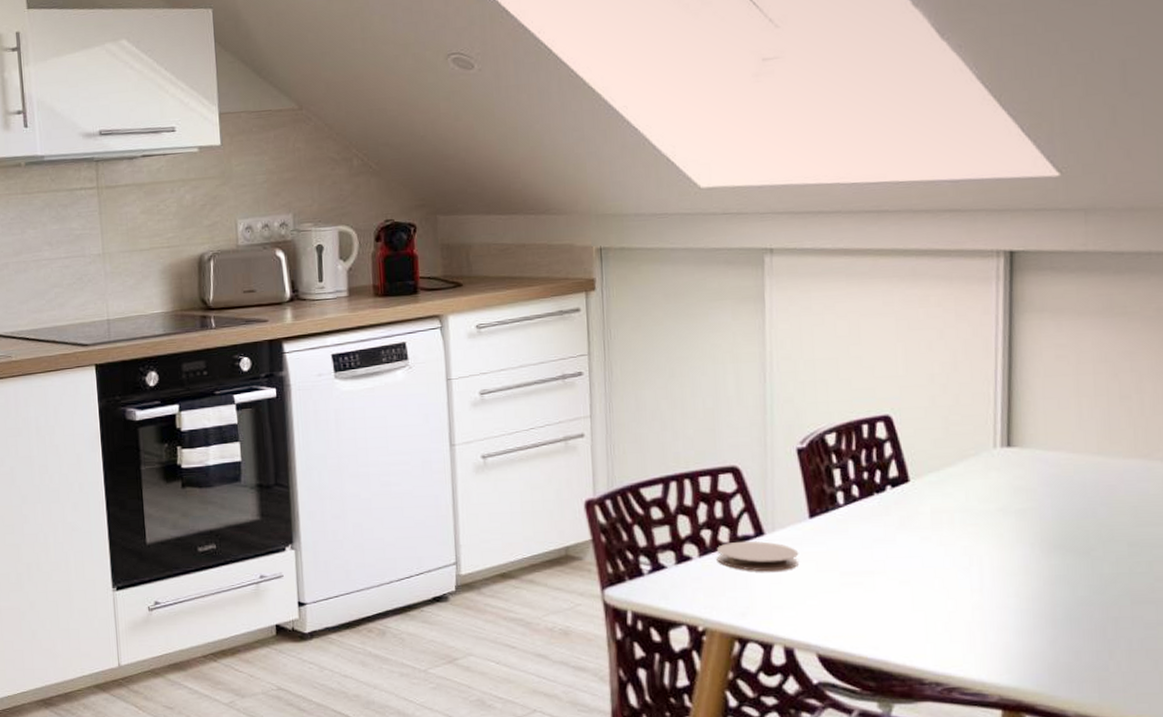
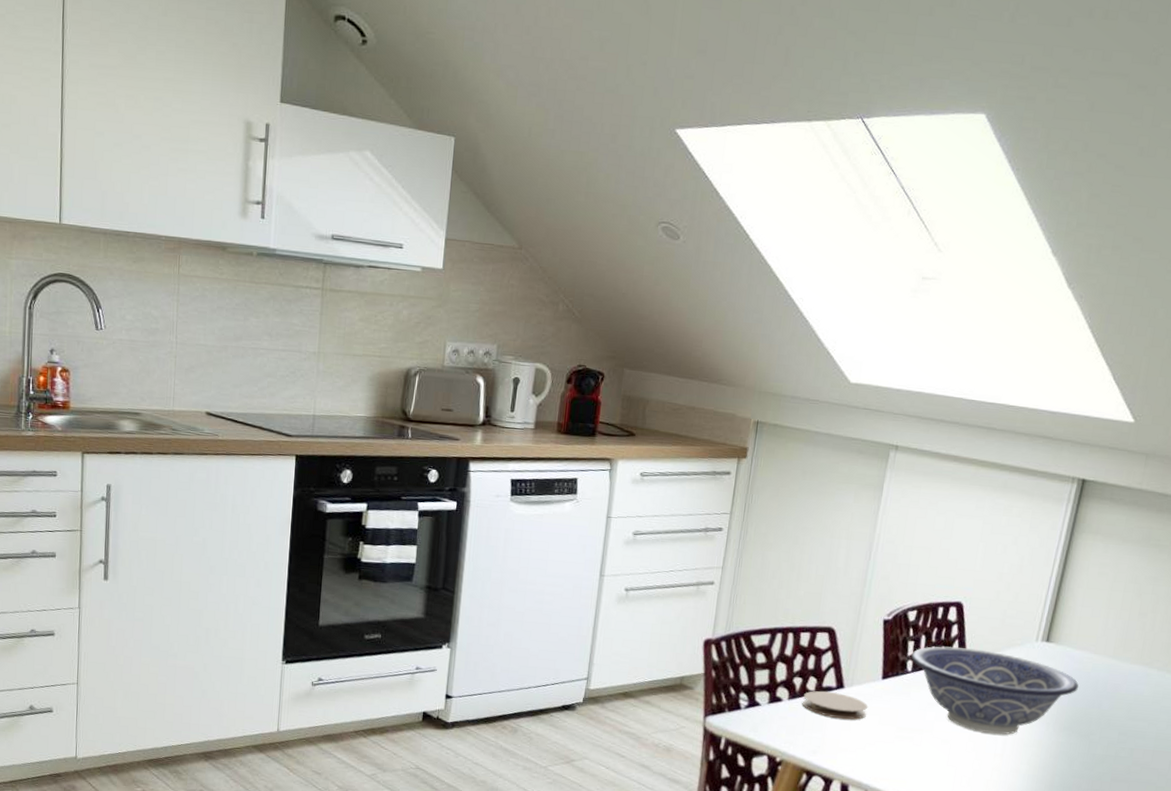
decorative bowl: none [840,467,1061,566] -> present [911,646,1079,735]

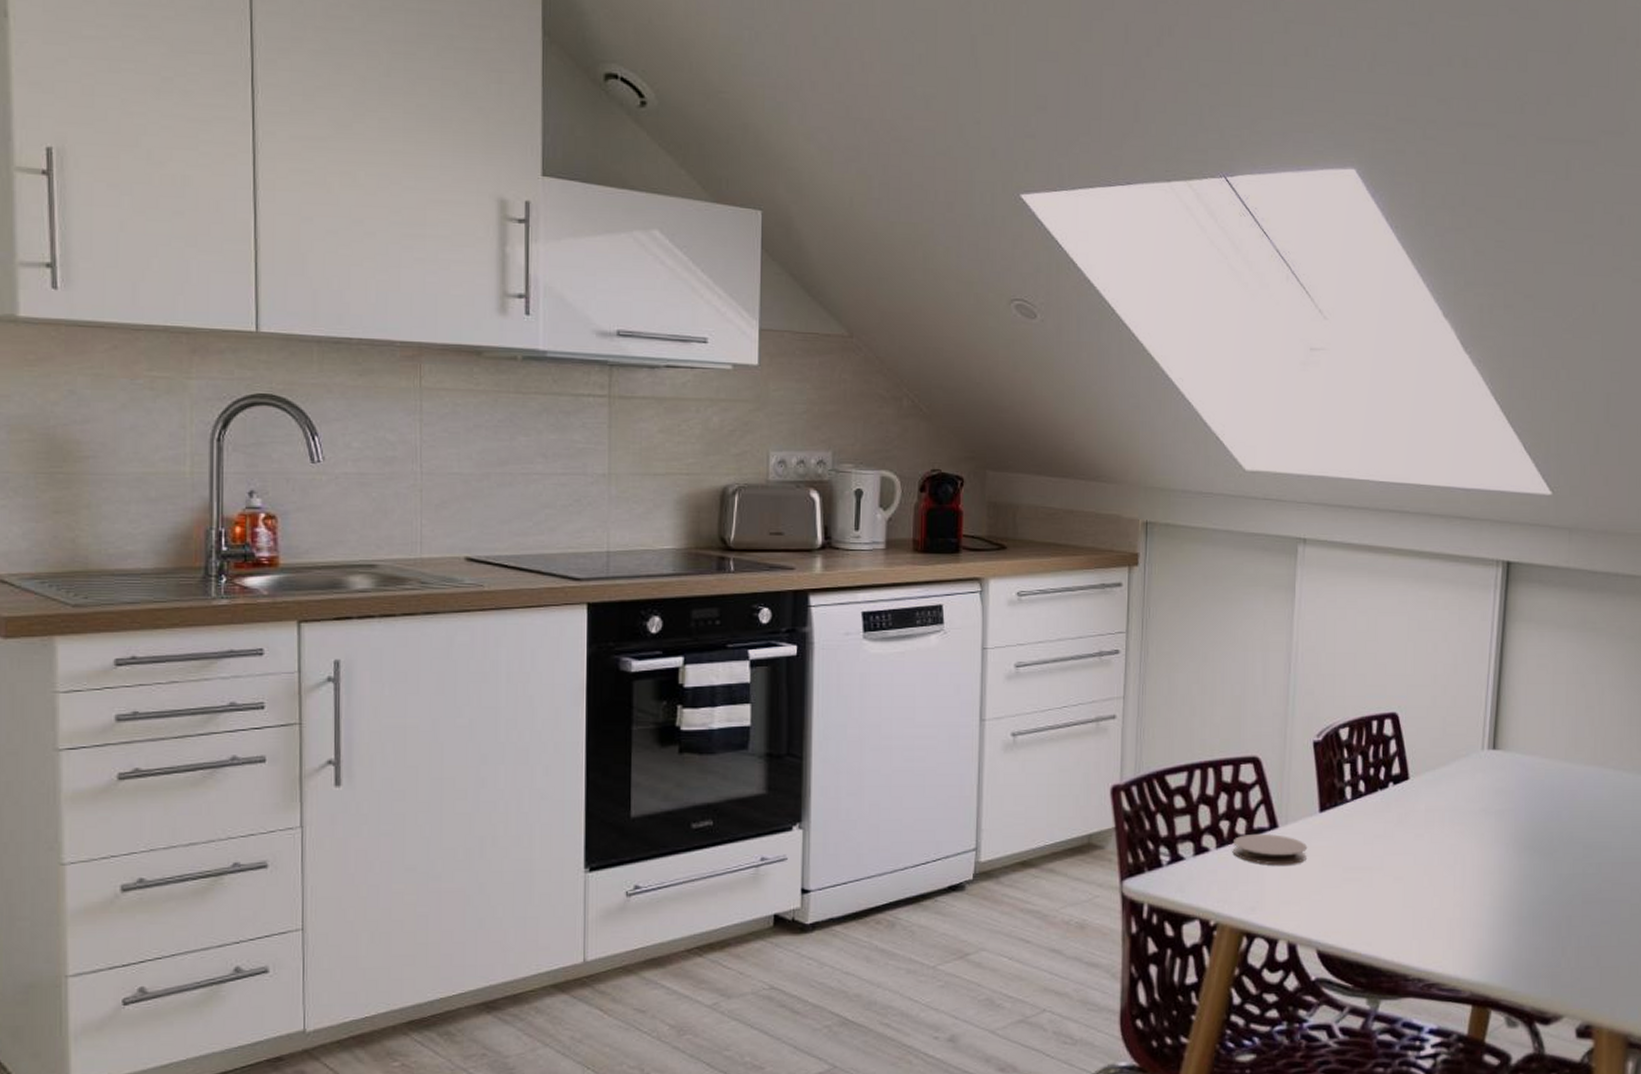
decorative bowl: present [911,646,1079,735] -> none [1349,765,1533,864]

